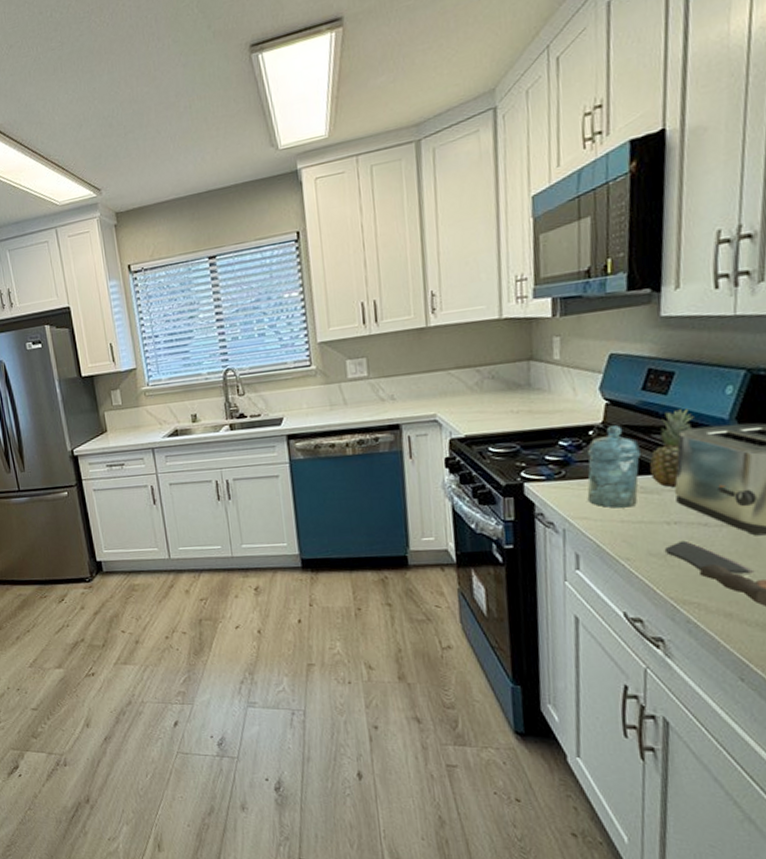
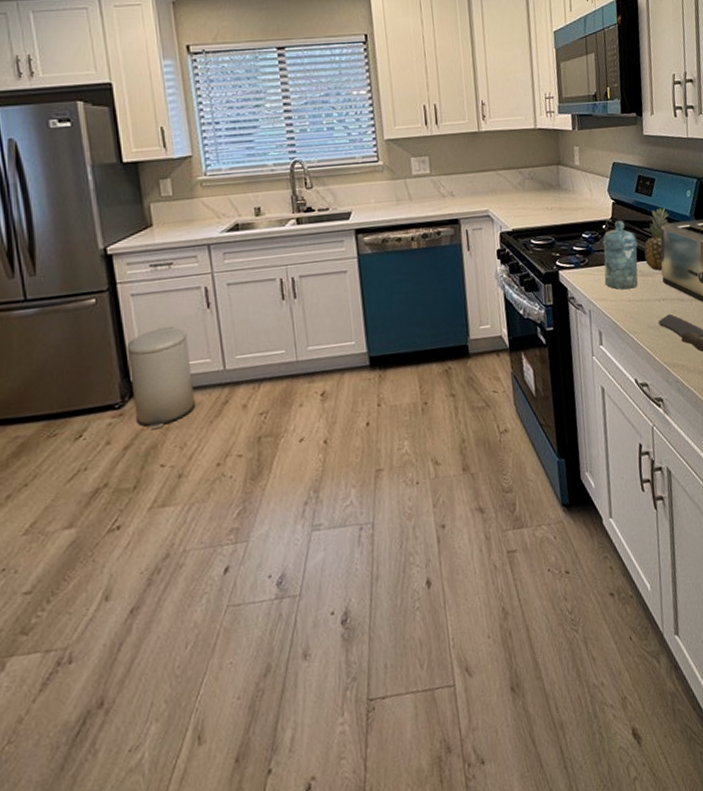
pedal bin: none [92,517,148,601] -> present [126,325,196,429]

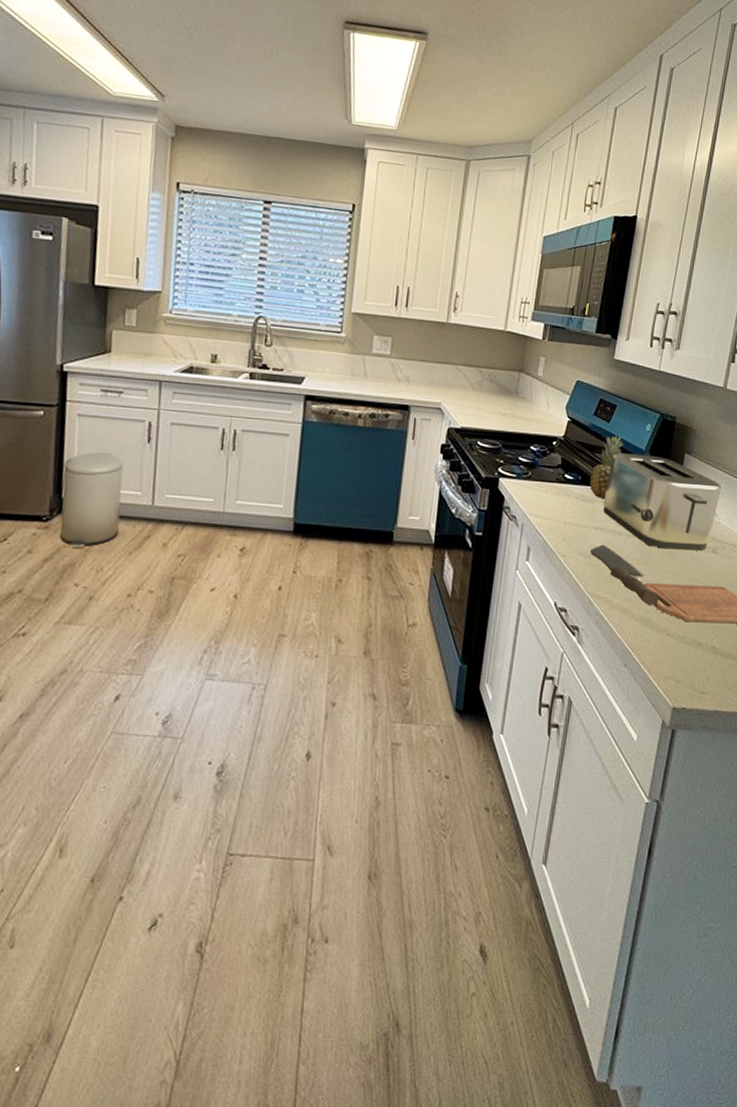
canister: present [602,220,639,290] -> none [543,440,587,511]

